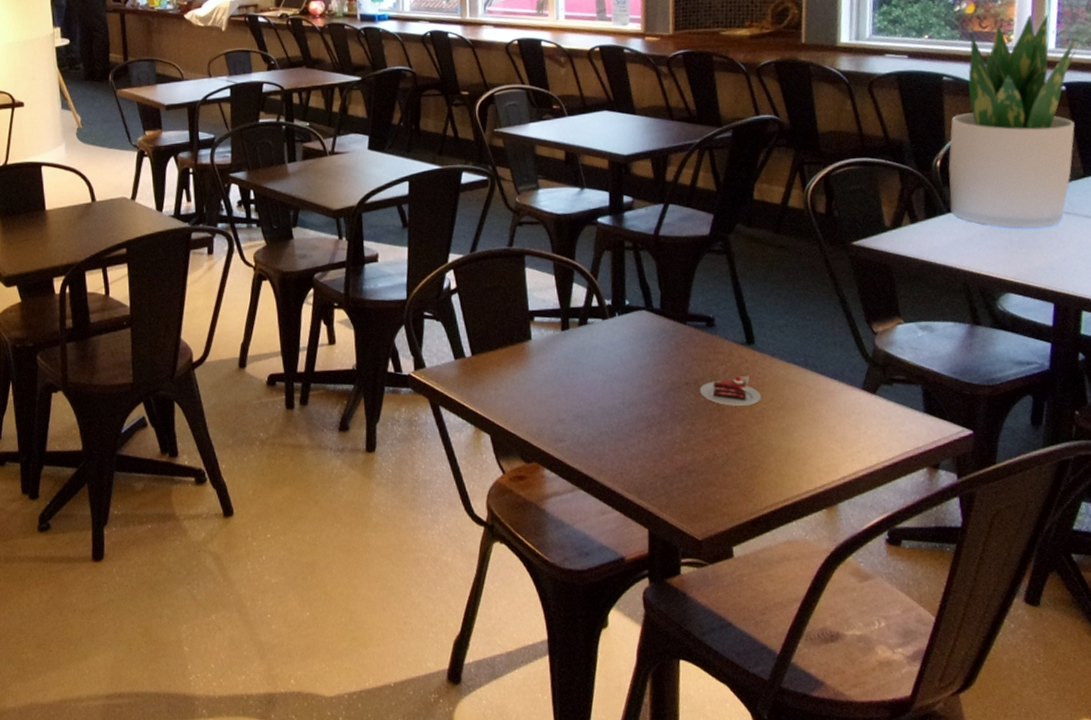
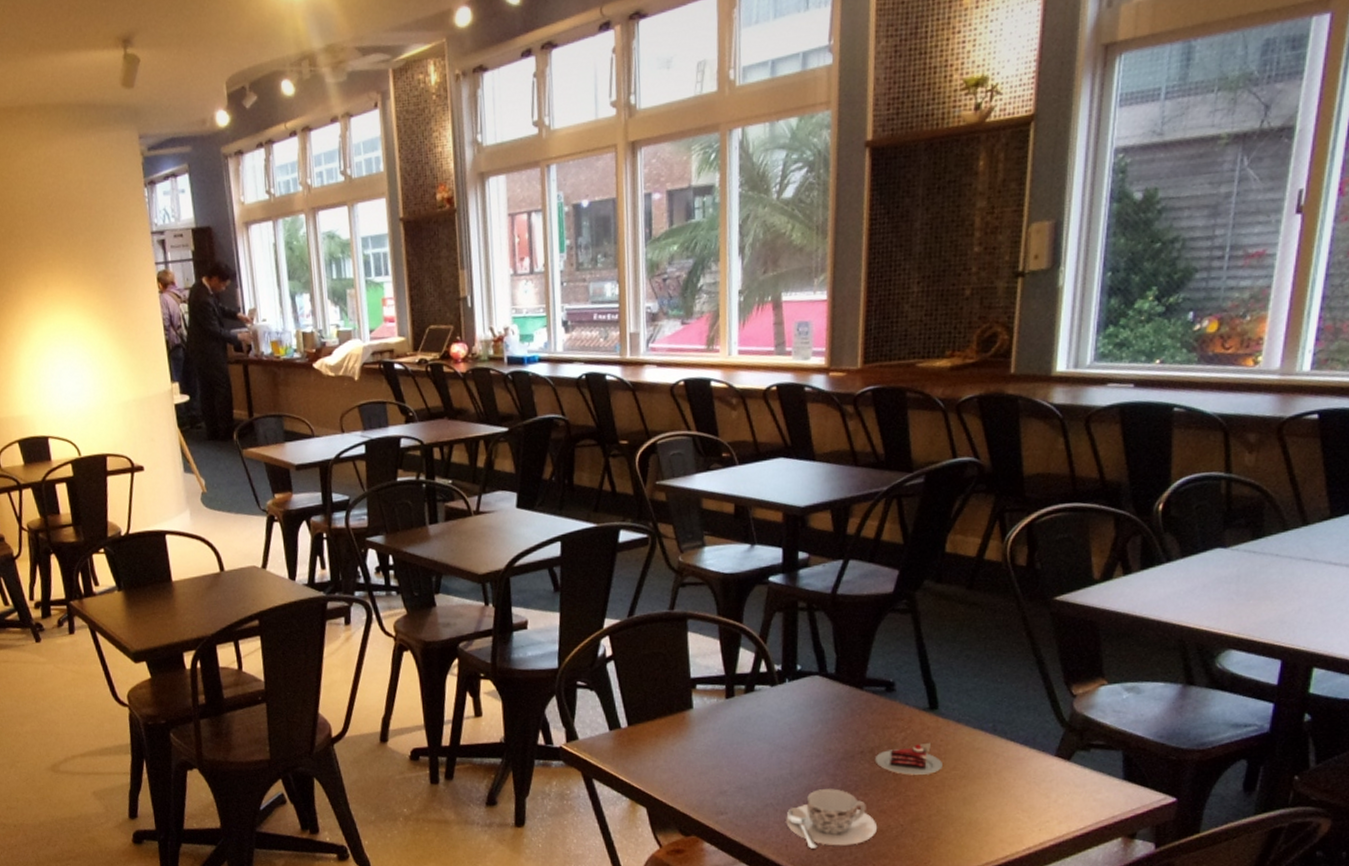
teacup: none [620,418,705,476] -> present [786,789,878,849]
planter: present [948,14,1078,230] -> none [1170,330,1339,579]

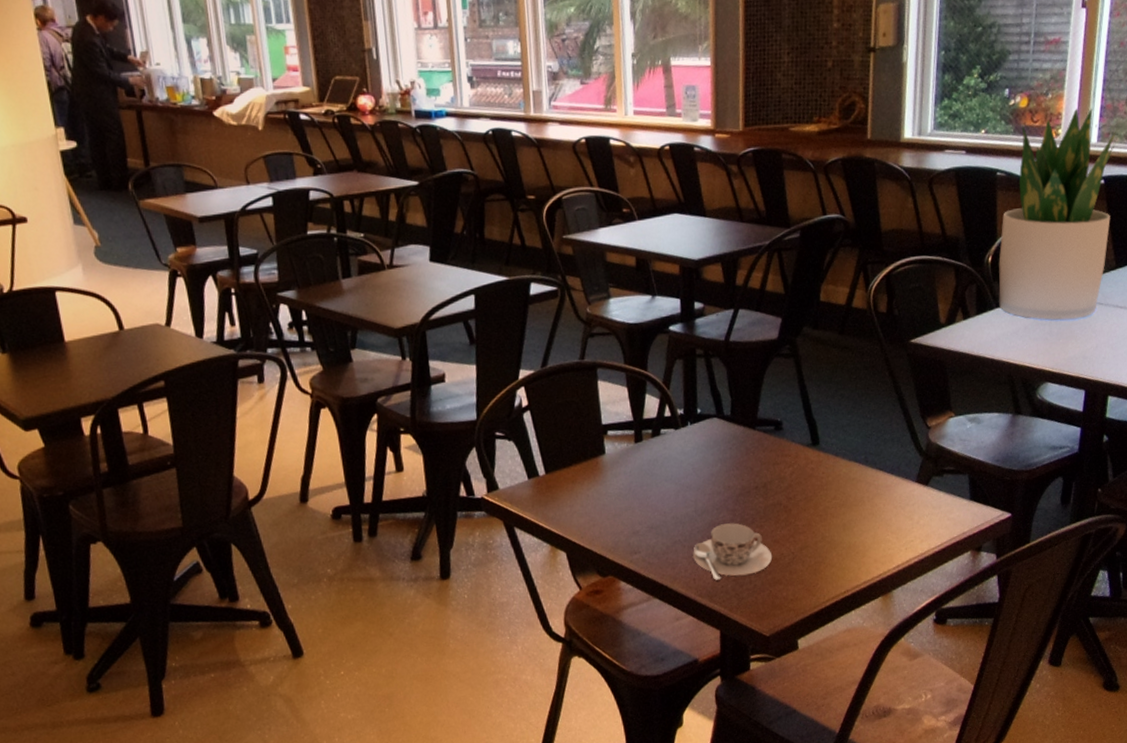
cake slice: present [874,742,943,775] -> none [767,475,825,507]
planter: none [1170,330,1339,579] -> present [999,108,1117,321]

